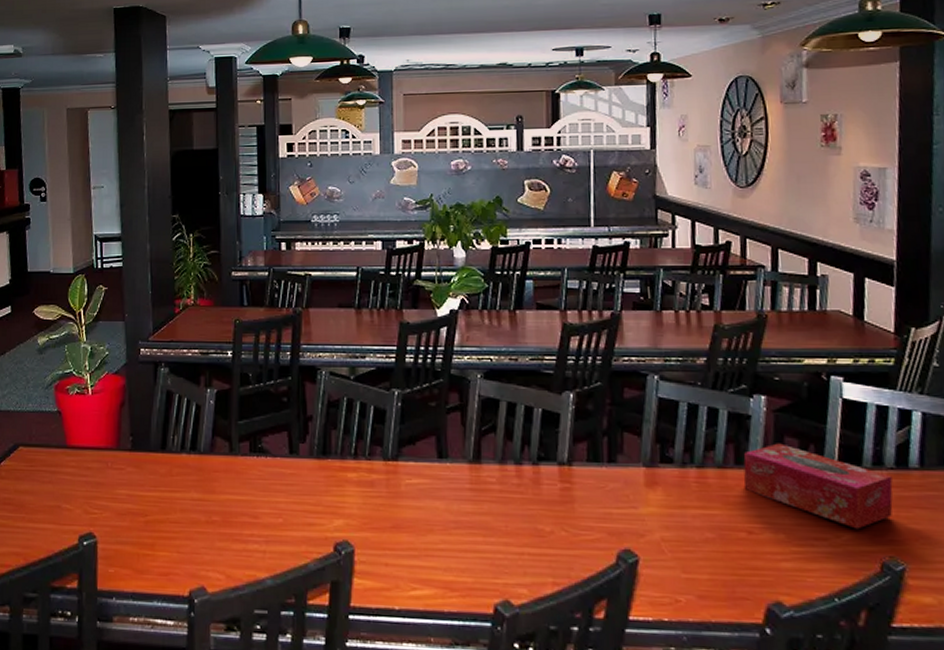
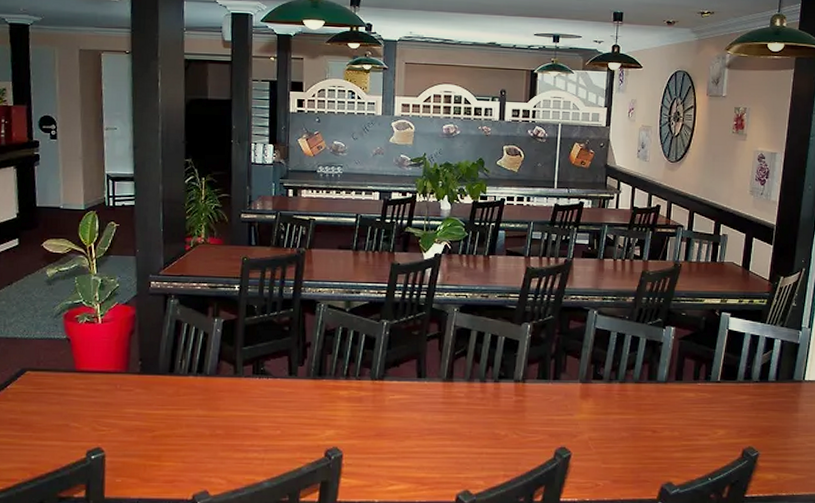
tissue box: present [743,443,893,529] -> none [652,363,756,427]

